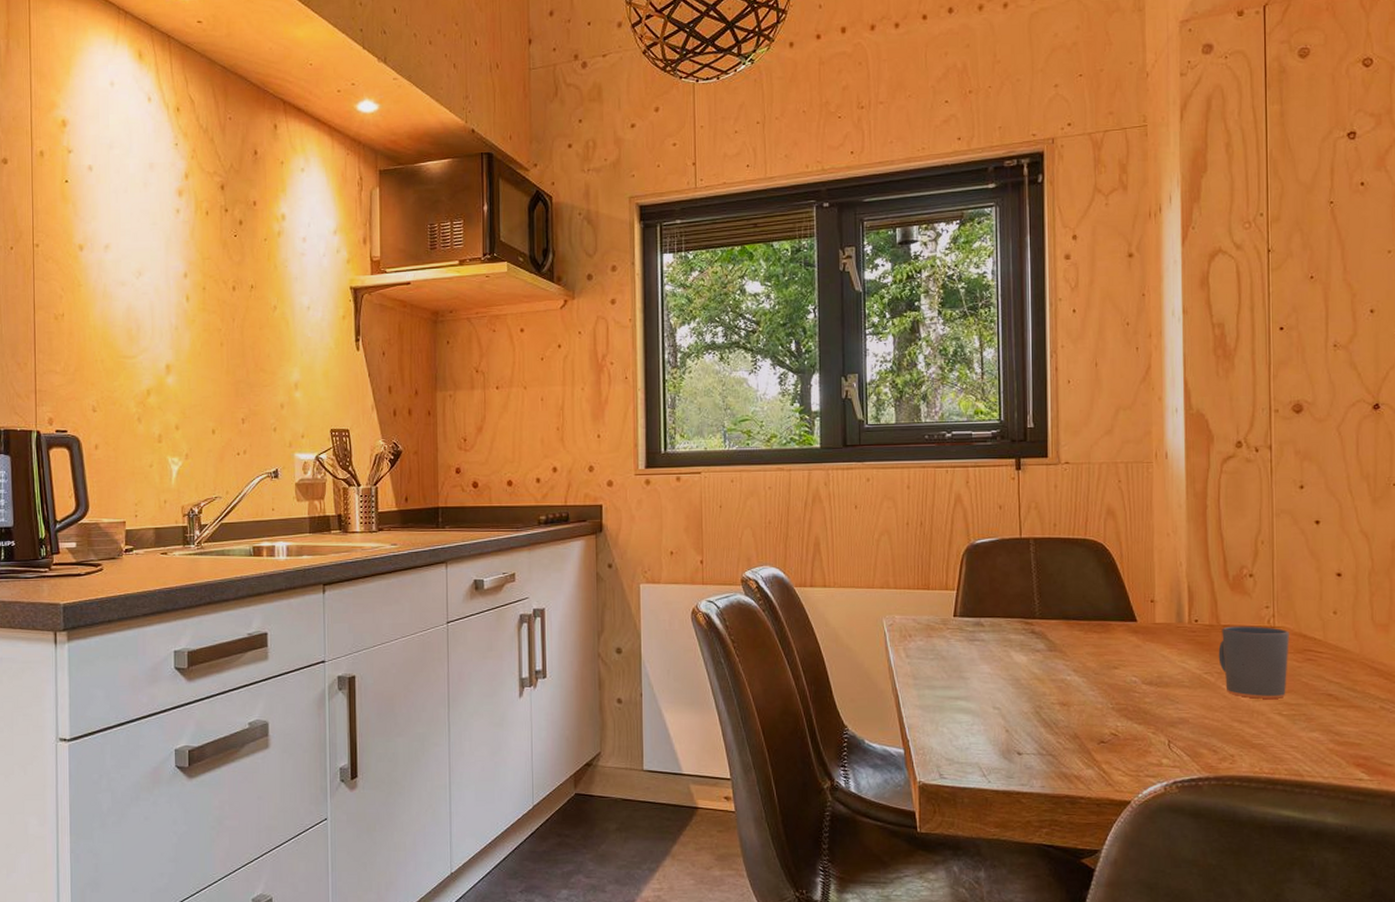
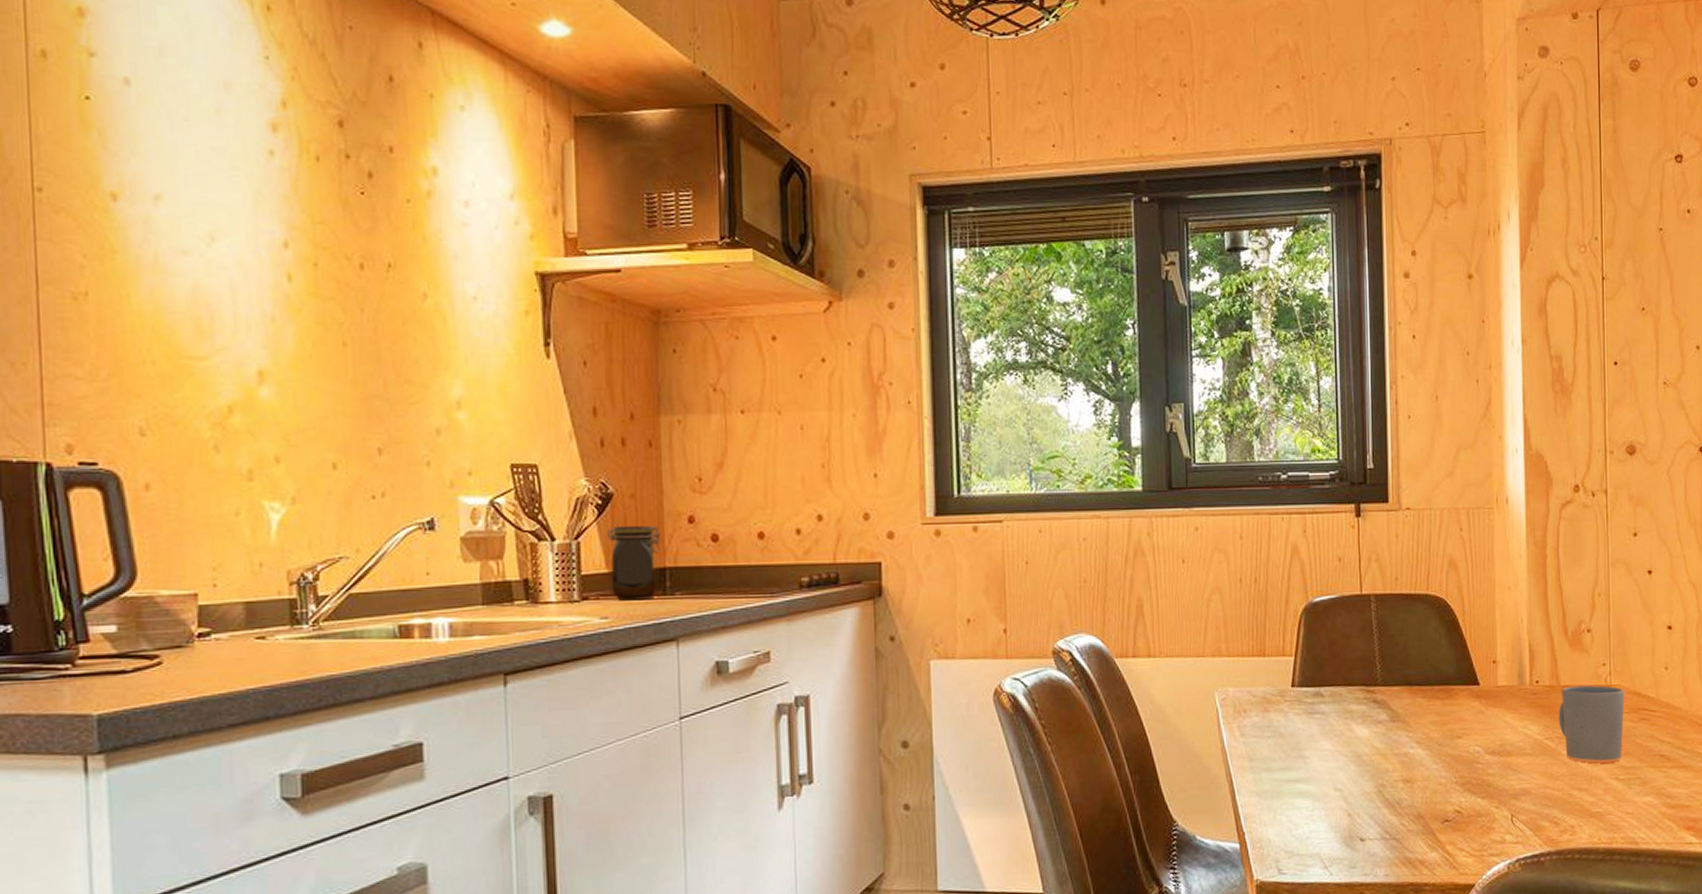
jar: none [397,475,436,532] -> present [607,526,661,601]

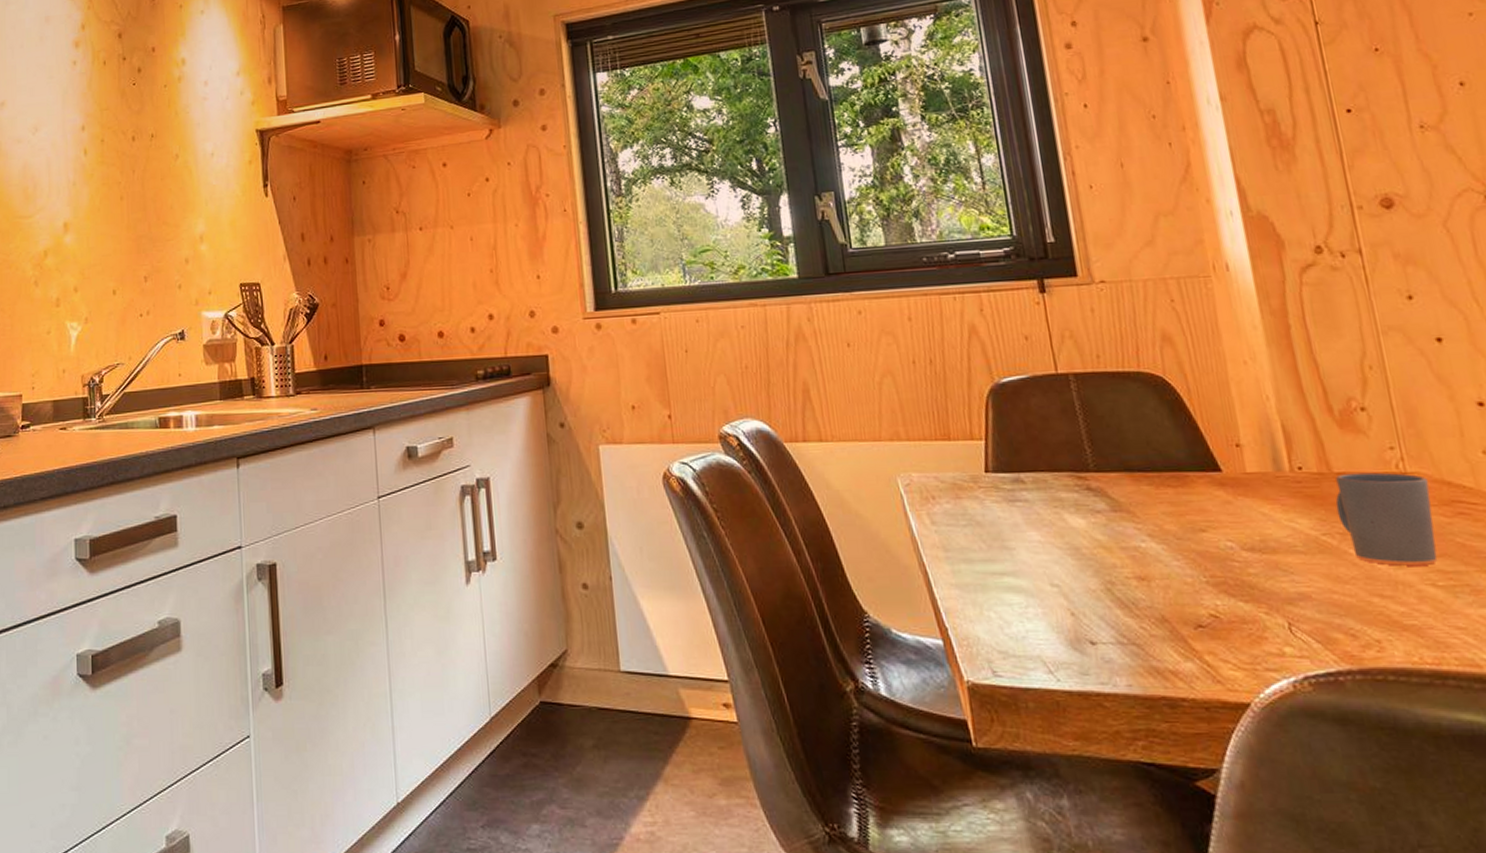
jar: present [607,526,661,601] -> none [315,329,358,394]

